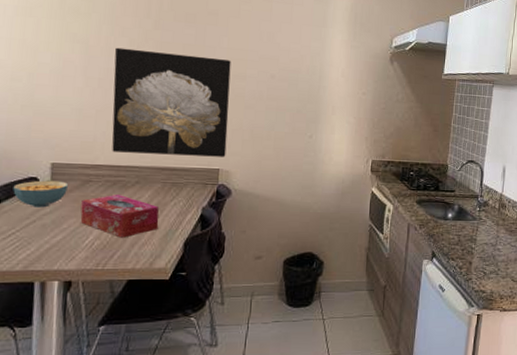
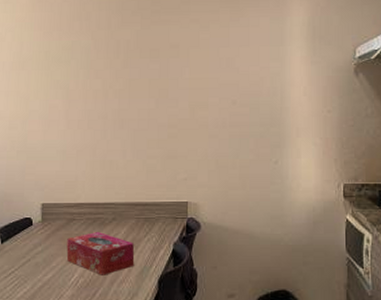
cereal bowl: present [13,180,68,208] -> none [12,220,55,247]
wall art: present [112,47,231,157] -> none [90,89,194,190]

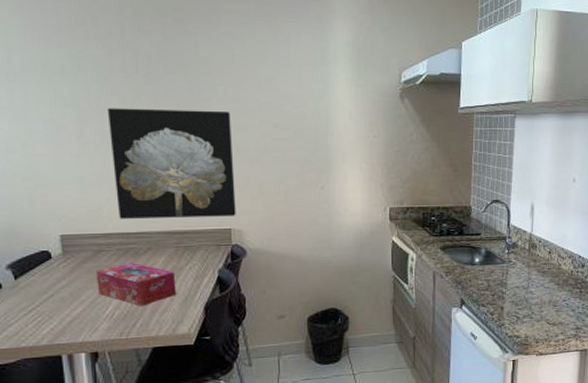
wall art: none [90,89,194,190] -> present [107,108,236,219]

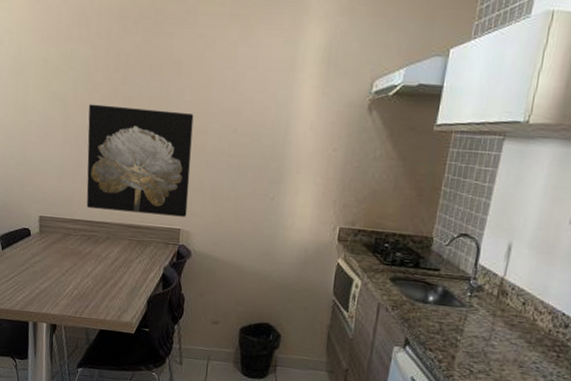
tissue box: present [96,263,177,306] -> none [62,248,126,290]

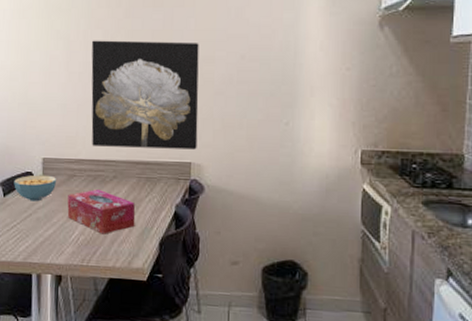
cereal bowl: none [12,231,52,257] -> present [14,175,56,202]
tissue box: none [62,248,126,290] -> present [67,190,136,234]

